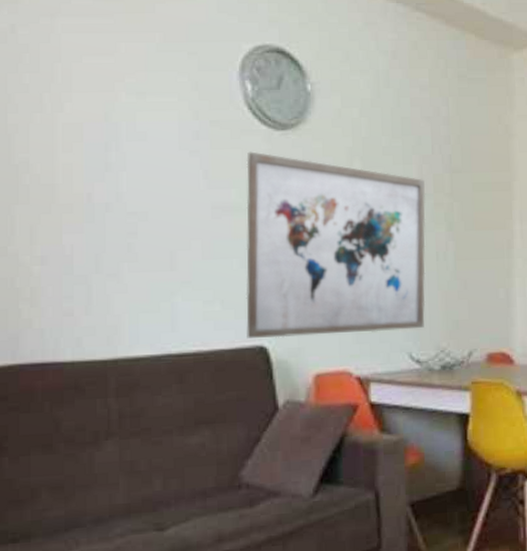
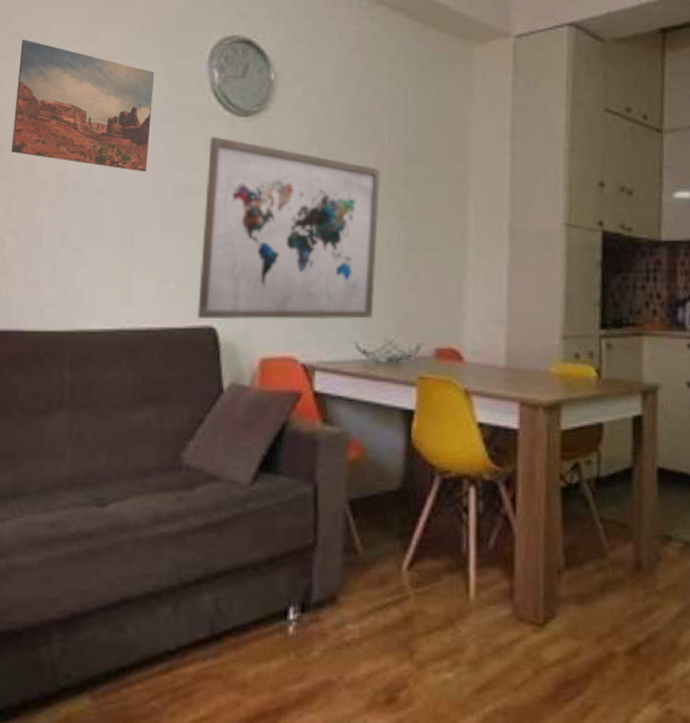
wall art: none [29,51,183,192] -> present [11,39,155,172]

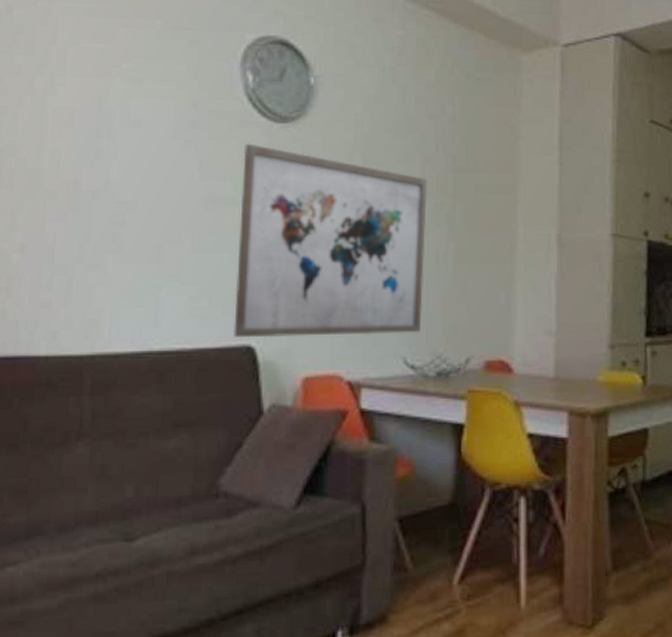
wall art: present [11,39,155,172] -> none [15,32,181,182]

